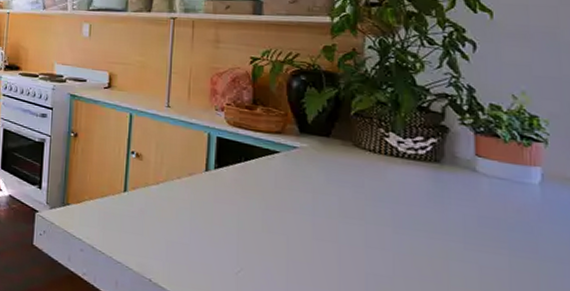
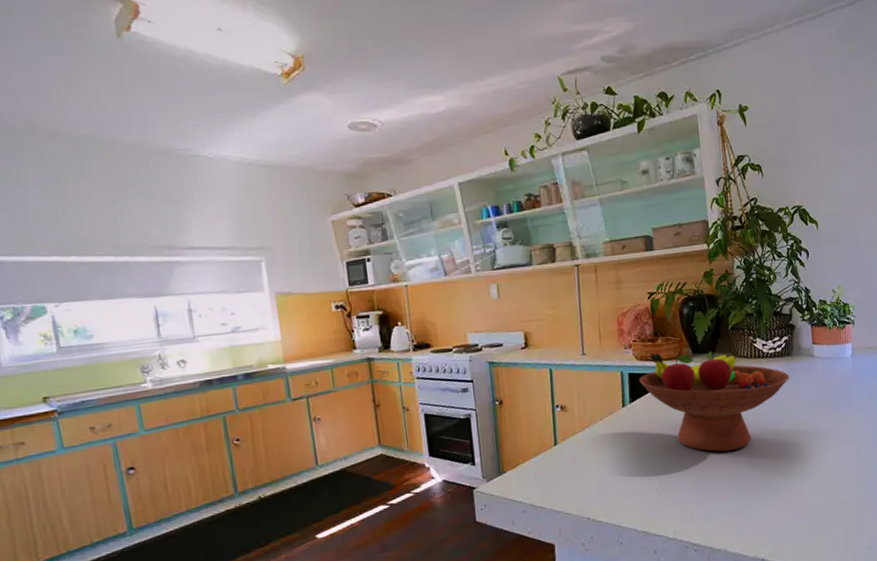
fruit bowl: none [228,121,437,259] -> present [638,351,790,452]

